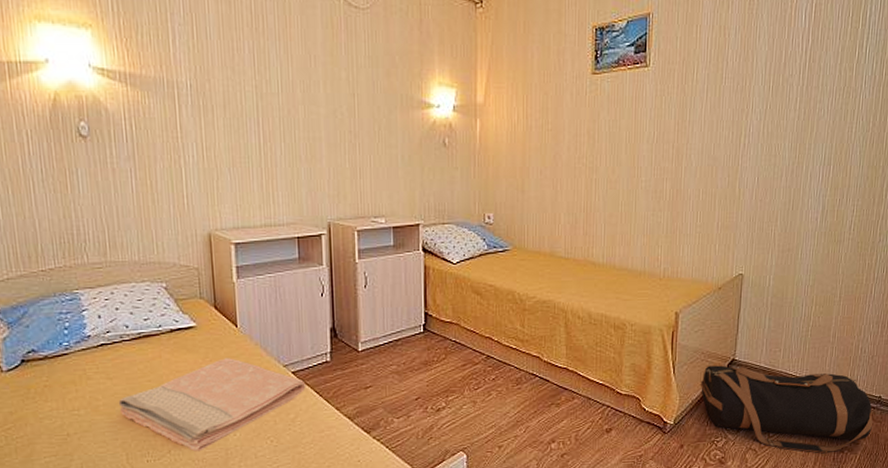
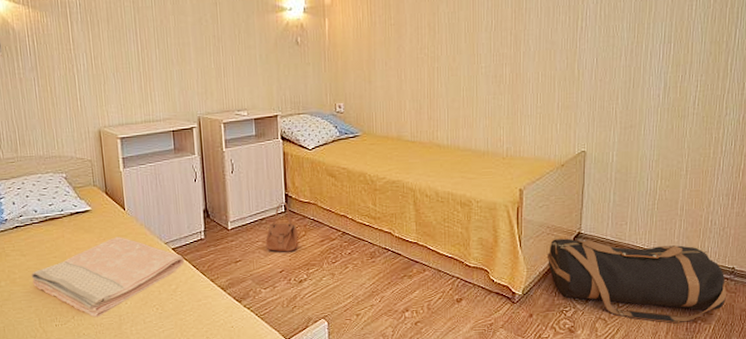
handbag: none [400,320,438,377] -> present [265,201,299,252]

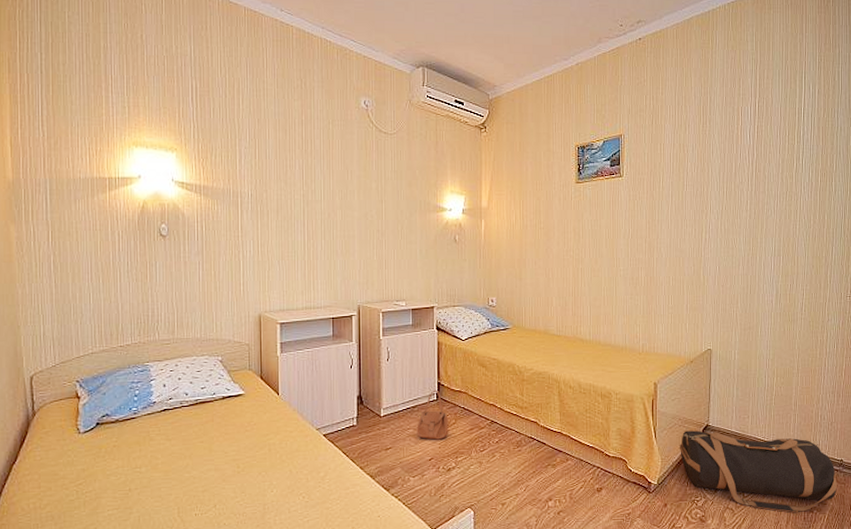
towel: present [31,237,185,318] -> none [174,422,335,507]

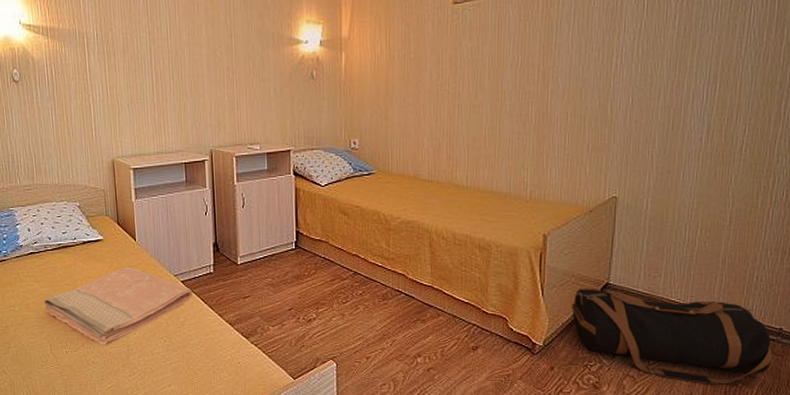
towel: none [174,422,335,507] -> present [43,267,193,347]
handbag: present [416,389,449,440] -> none [275,238,309,290]

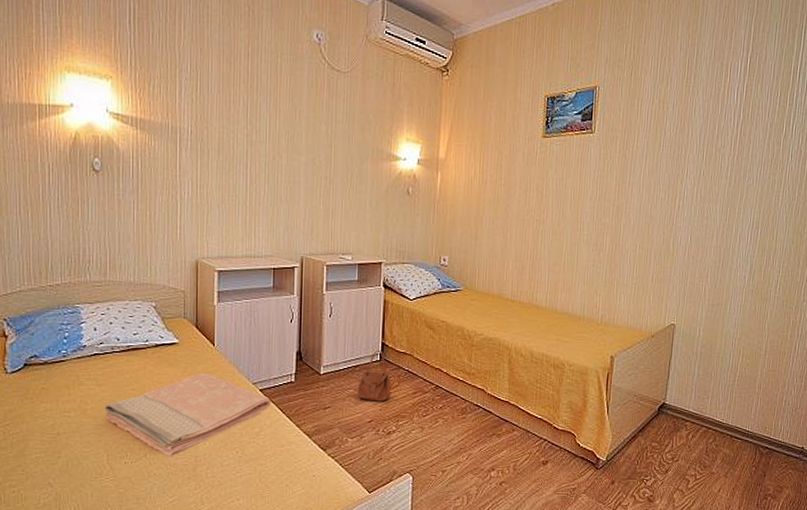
handbag: none [275,238,309,290] -> present [357,350,391,402]
duffel bag: present [571,289,772,386] -> none [632,408,795,499]

